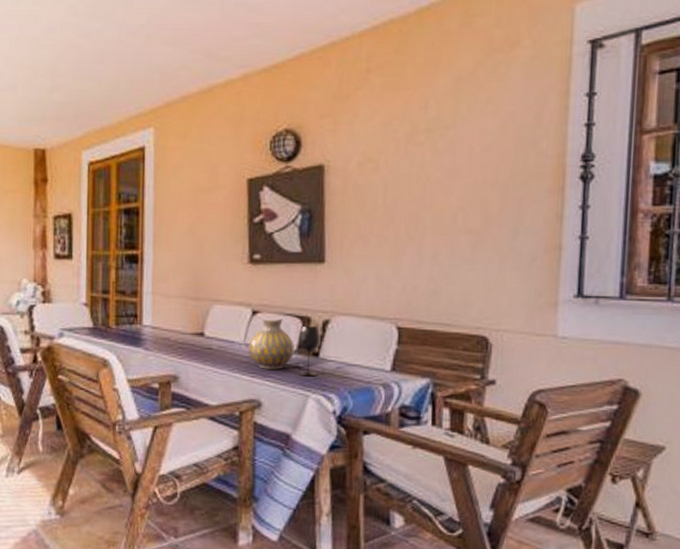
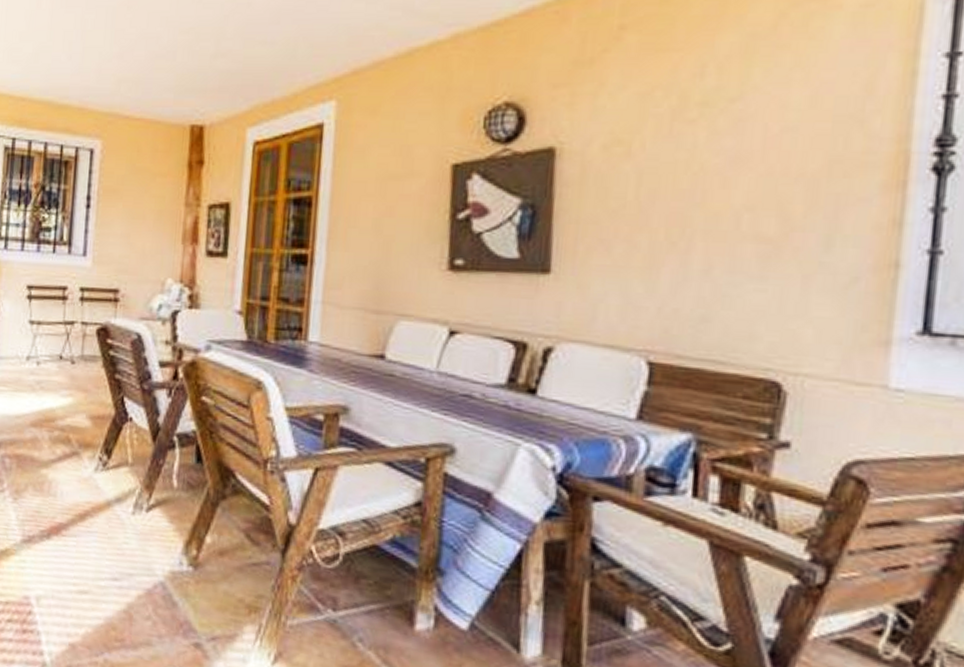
pitcher: present [249,318,294,370] -> none [442,342,504,408]
wine glass: present [298,325,321,377] -> none [508,353,540,420]

